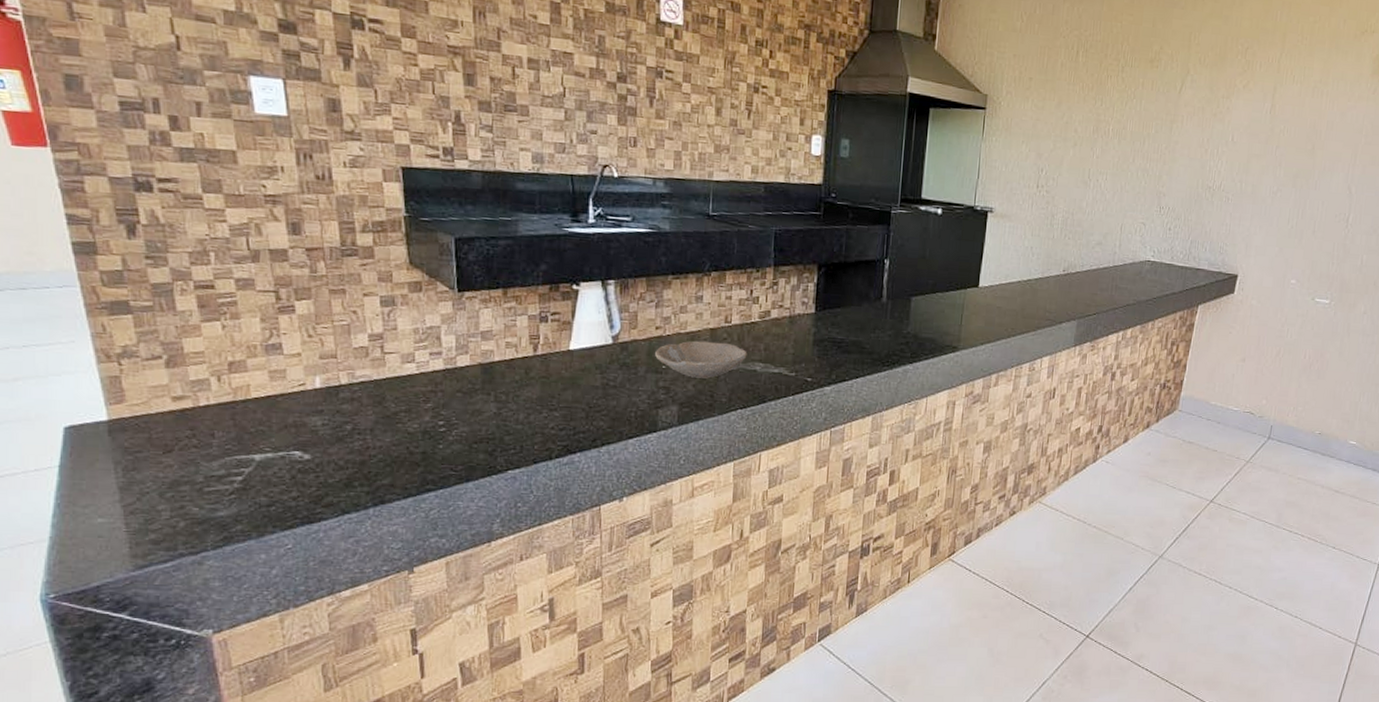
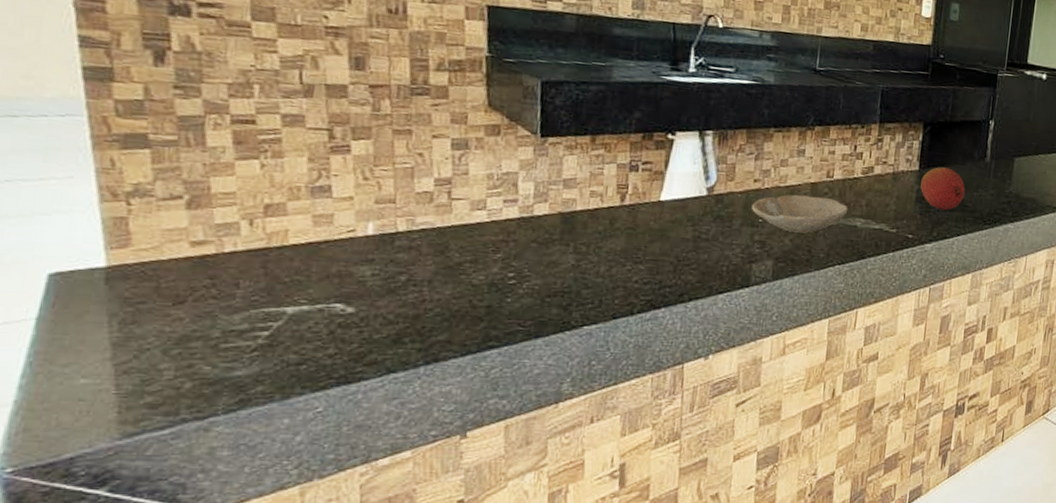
fruit: none [816,309,863,353] -> present [920,167,966,211]

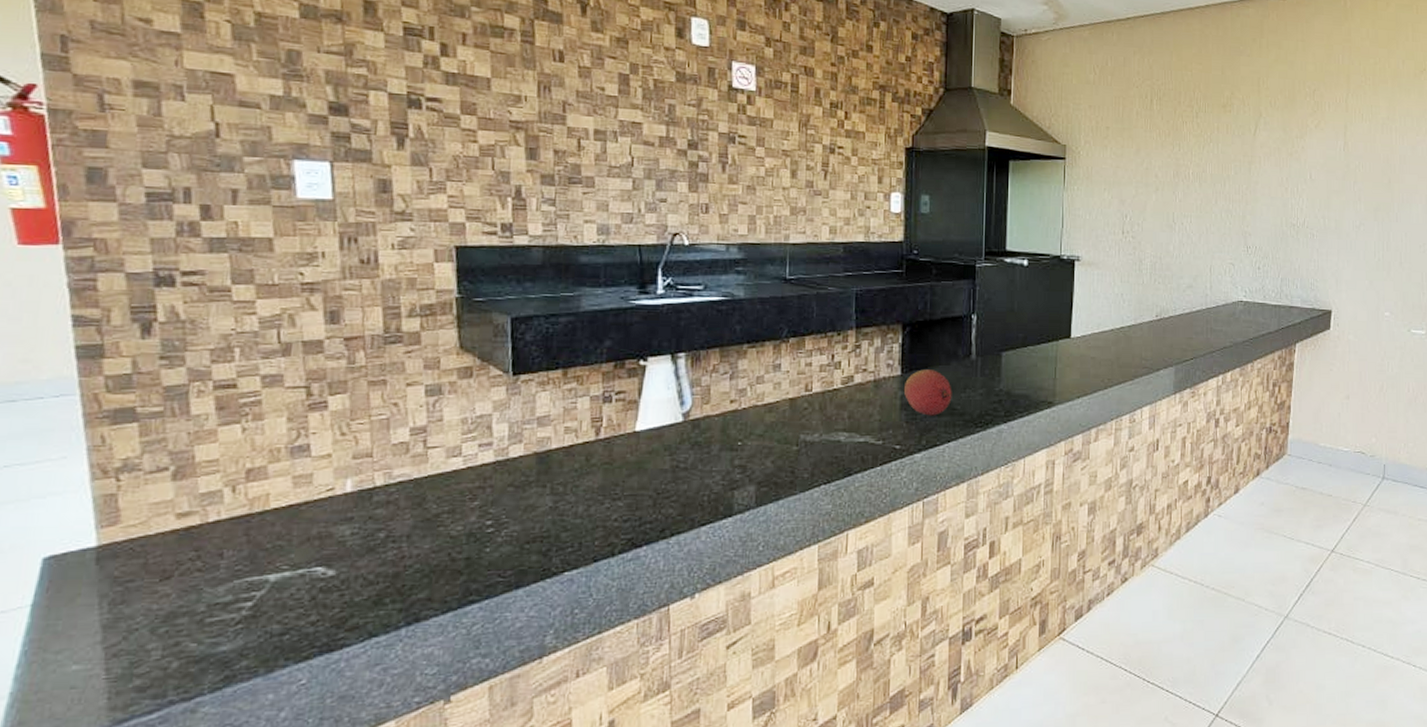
bowl: present [752,194,848,233] -> none [730,412,830,453]

